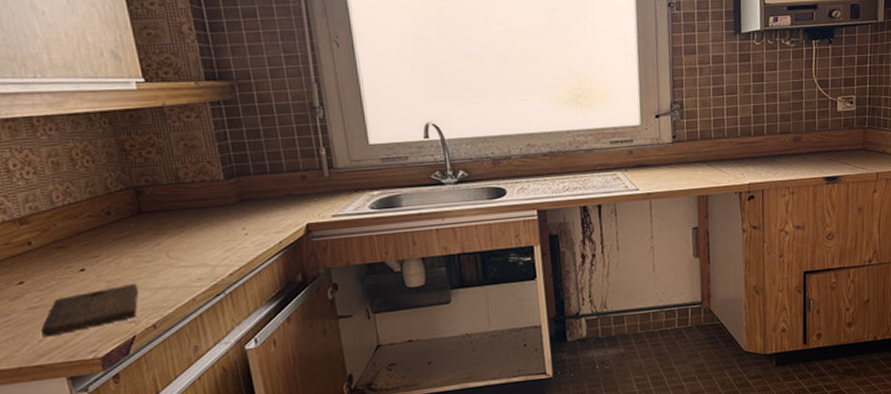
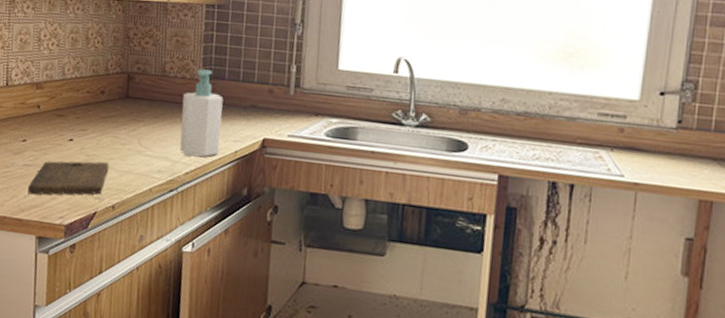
soap bottle: none [207,168,262,258] -> present [179,69,224,158]

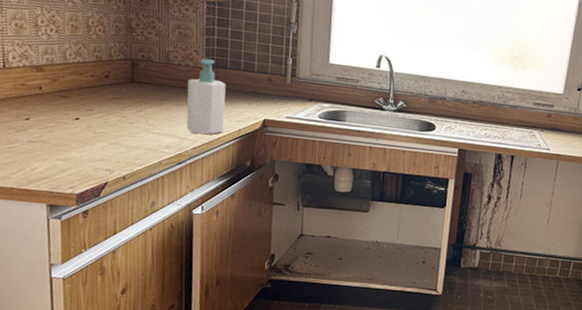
cutting board: present [27,161,110,195] -> none [35,137,118,168]

